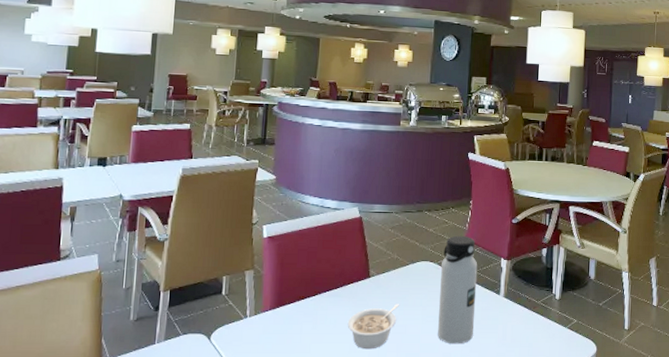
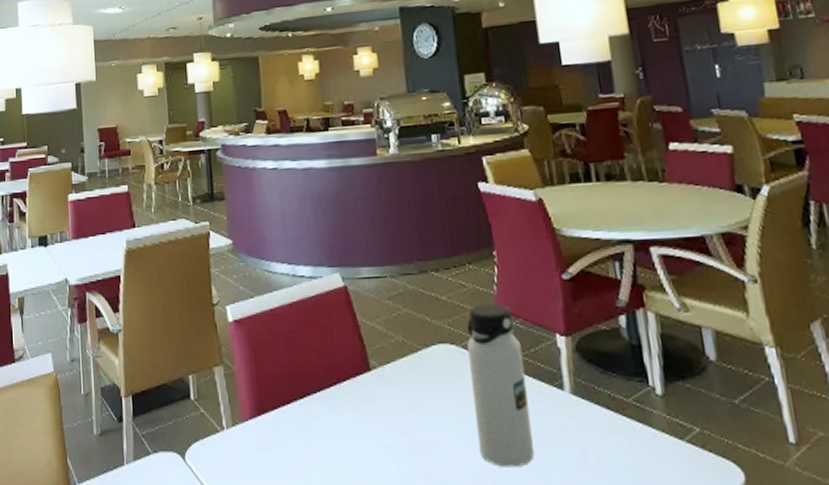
legume: present [347,304,399,350] -> none [351,407,418,475]

